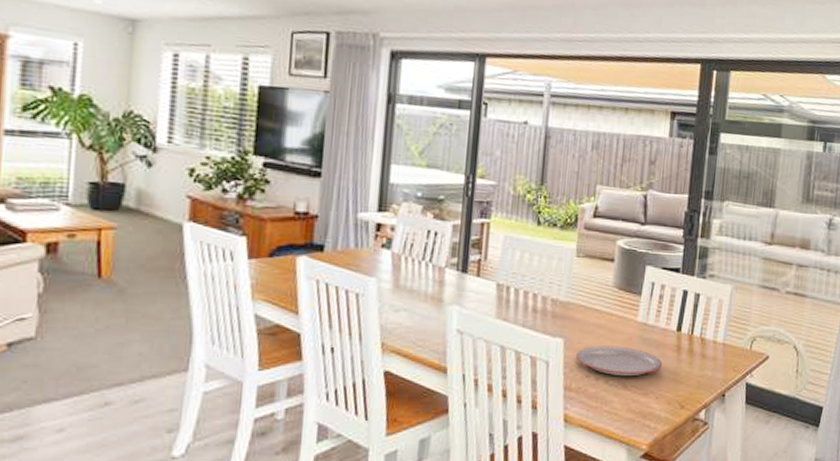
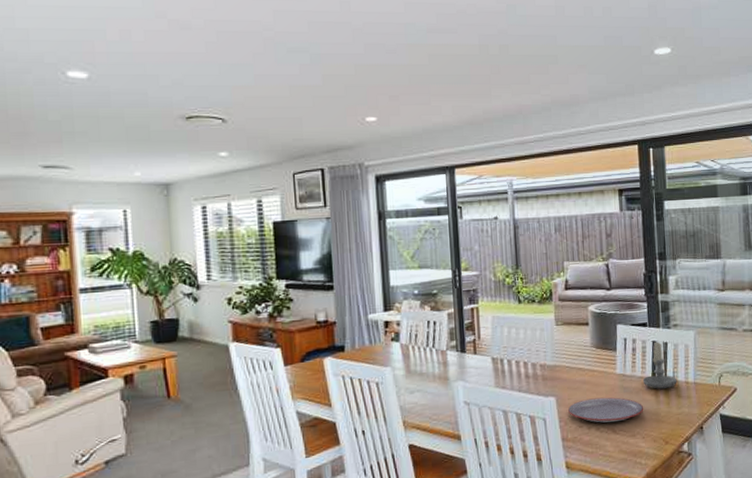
candle: none [665,290,705,346] -> present [642,340,677,389]

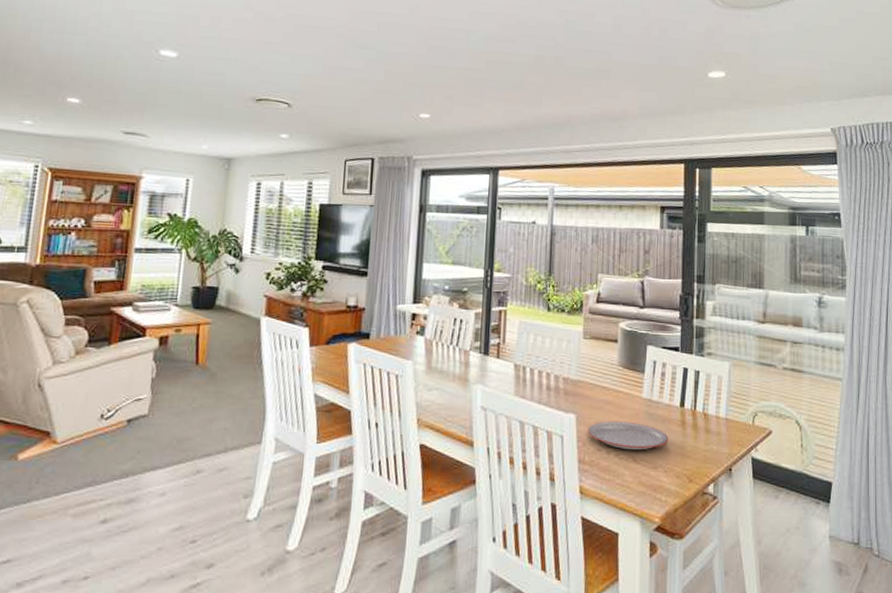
candle: present [642,340,677,389] -> none [670,367,707,421]

